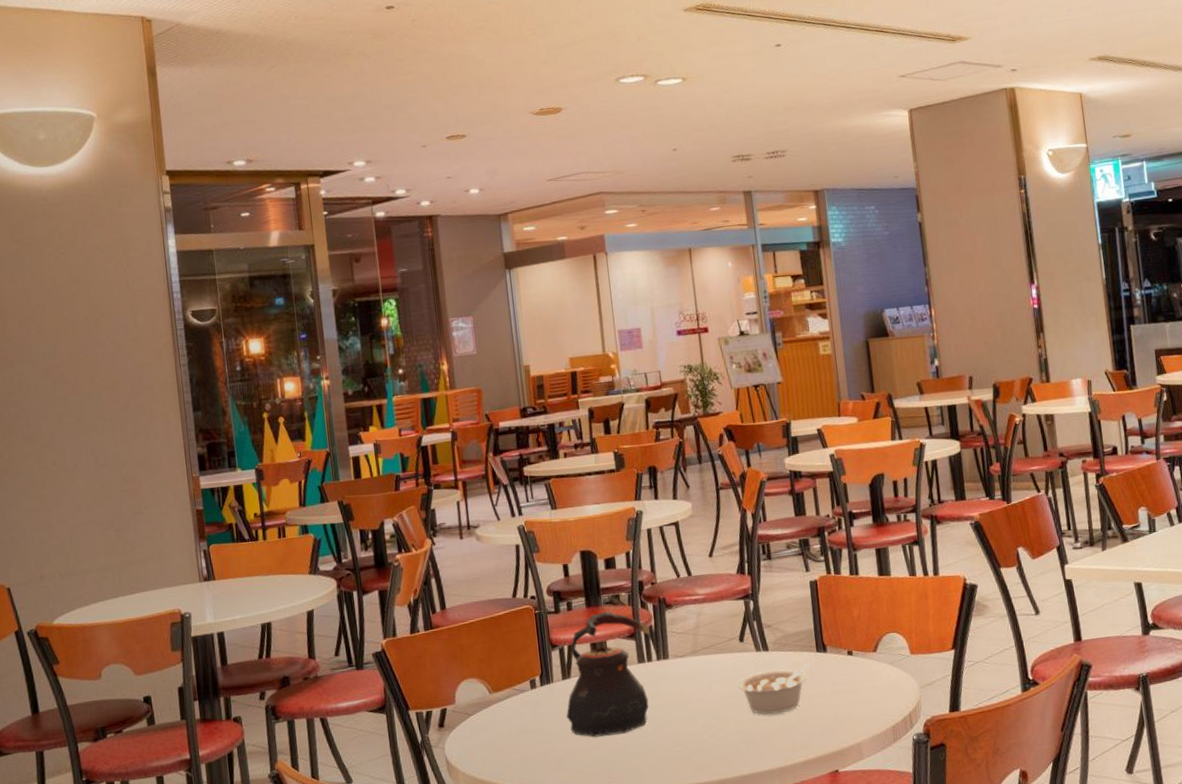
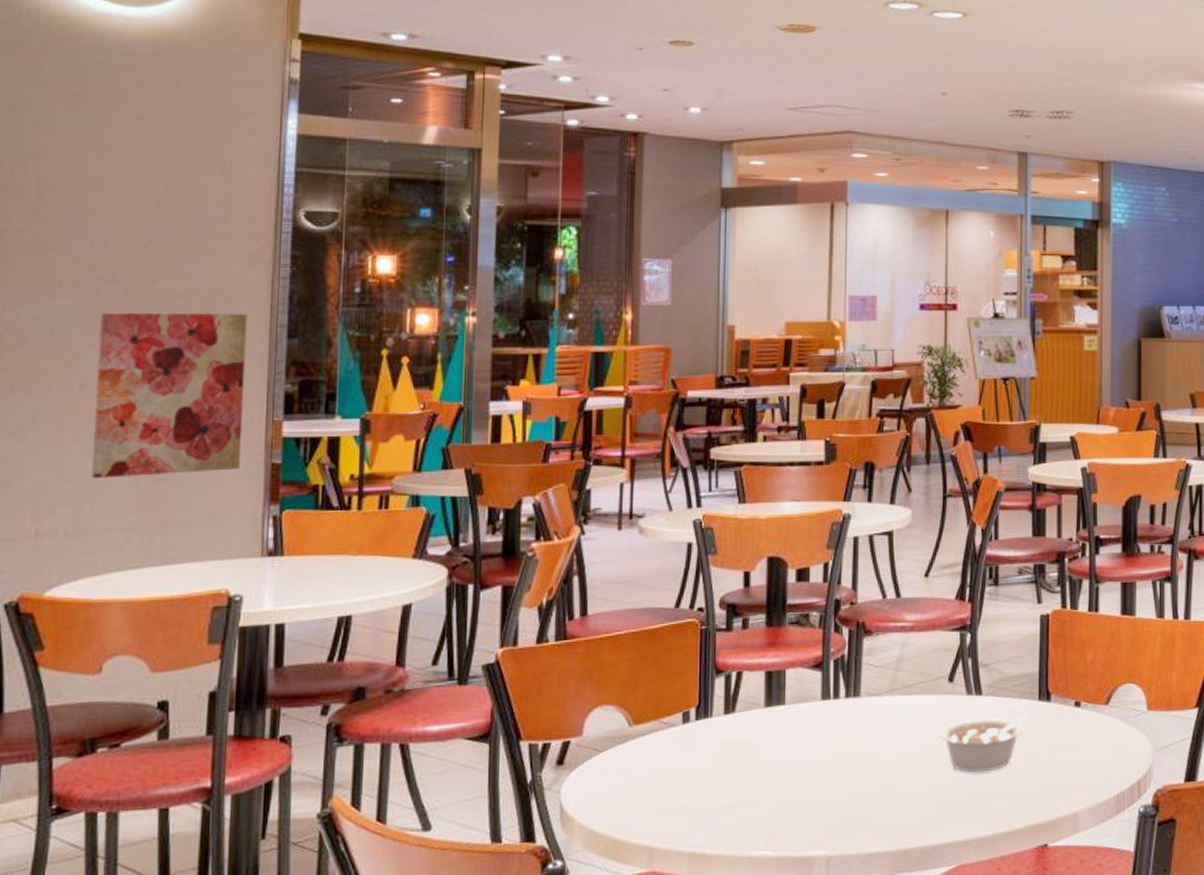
wall art: none [59,395,174,533] -> present [92,312,248,479]
teapot: present [566,611,650,737] -> none [722,633,841,788]

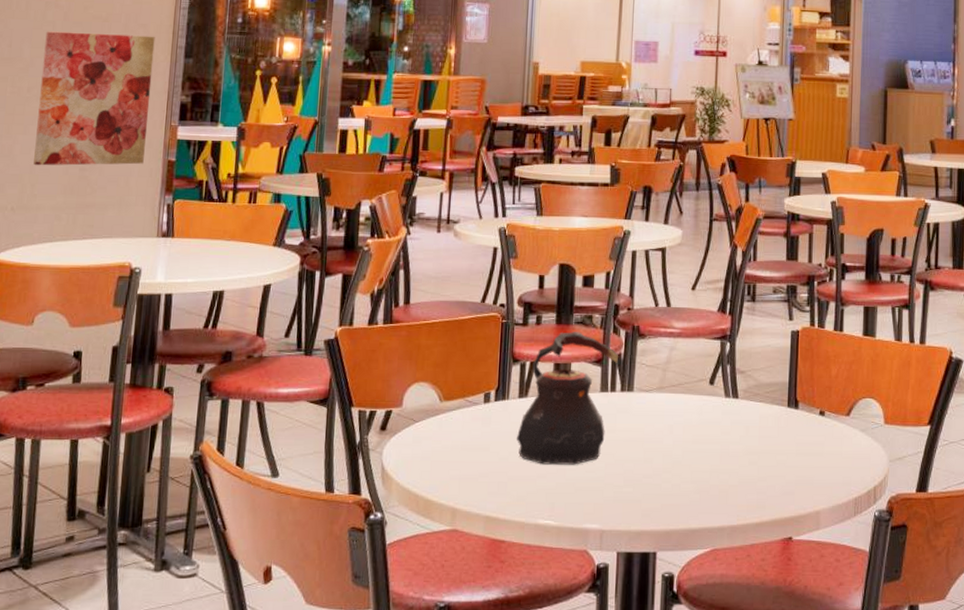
teapot: none [722,633,841,788] -> present [516,332,618,465]
legume: present [938,713,1033,773] -> none [699,418,783,467]

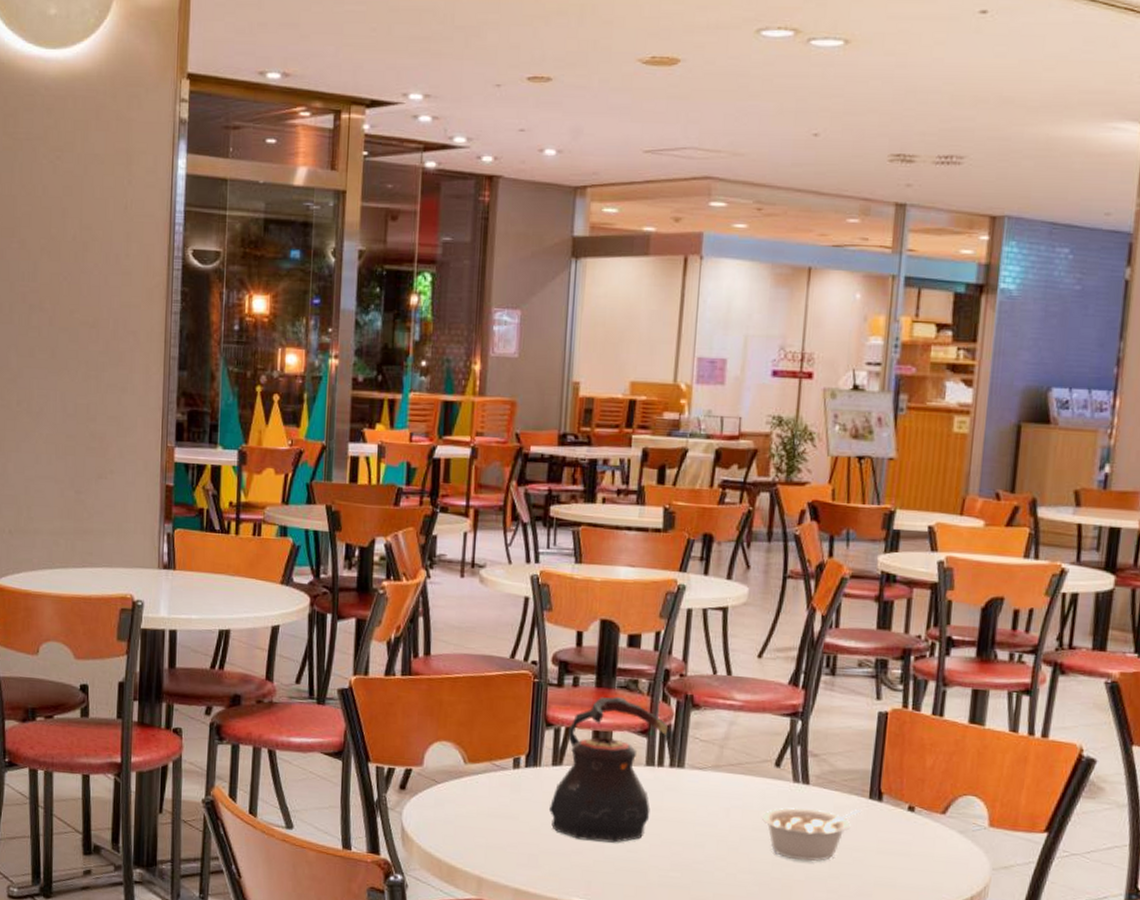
wall art: present [34,31,155,166] -> none [28,338,146,489]
legume: none [699,418,783,467] -> present [761,807,862,861]

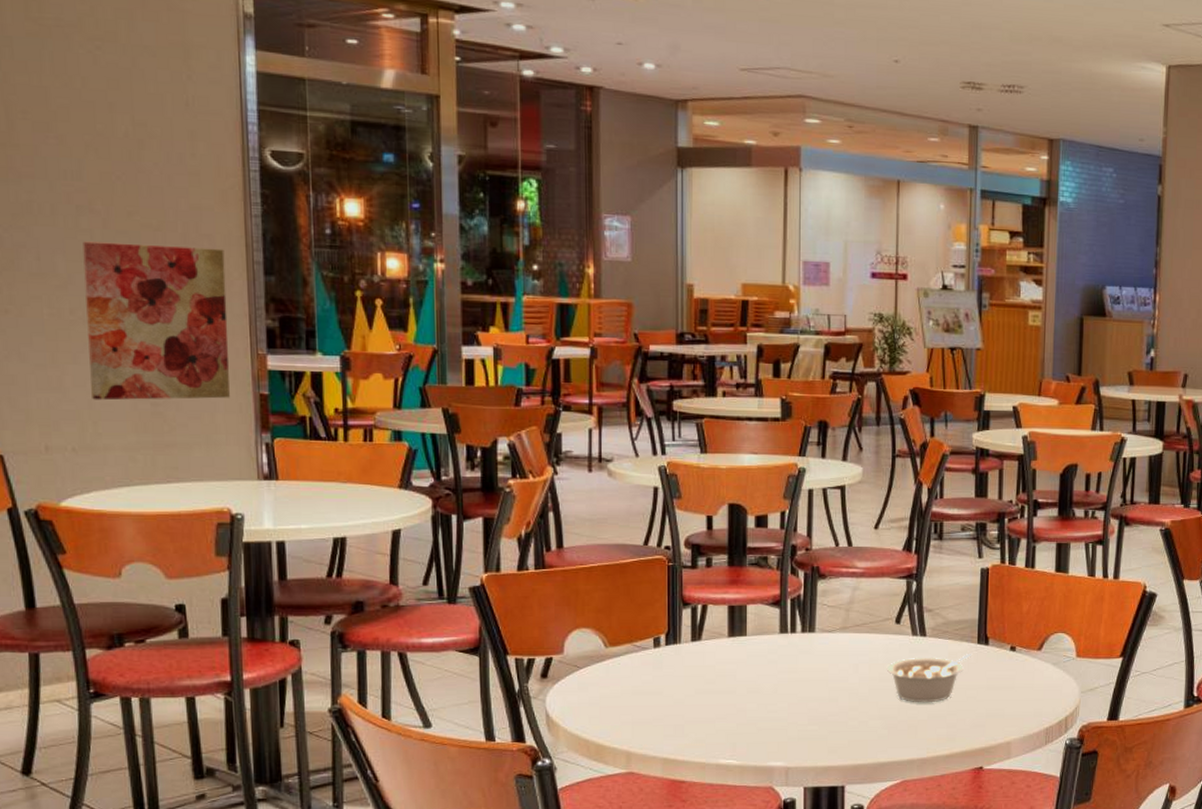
wall art: none [28,338,146,489] -> present [82,241,230,401]
teapot: present [548,697,667,843] -> none [691,574,797,706]

